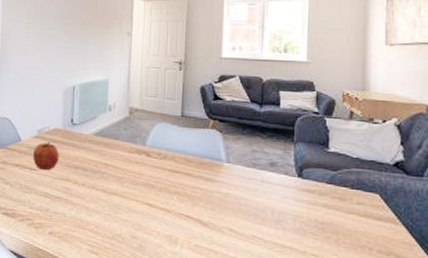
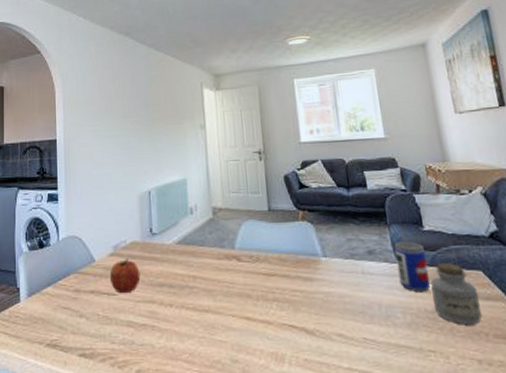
beer can: none [296,159,327,206] -> present [394,242,430,293]
jar: none [325,182,370,239] -> present [430,263,482,325]

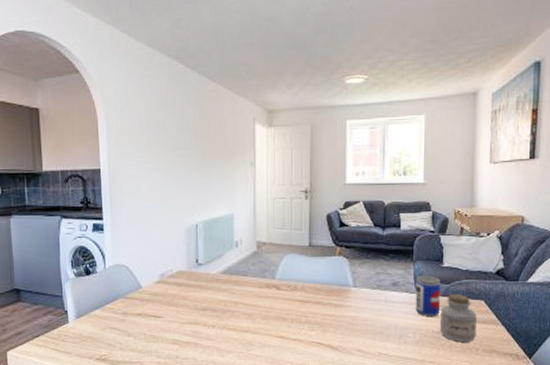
fruit: present [109,259,141,294] -> none [156,286,186,317]

